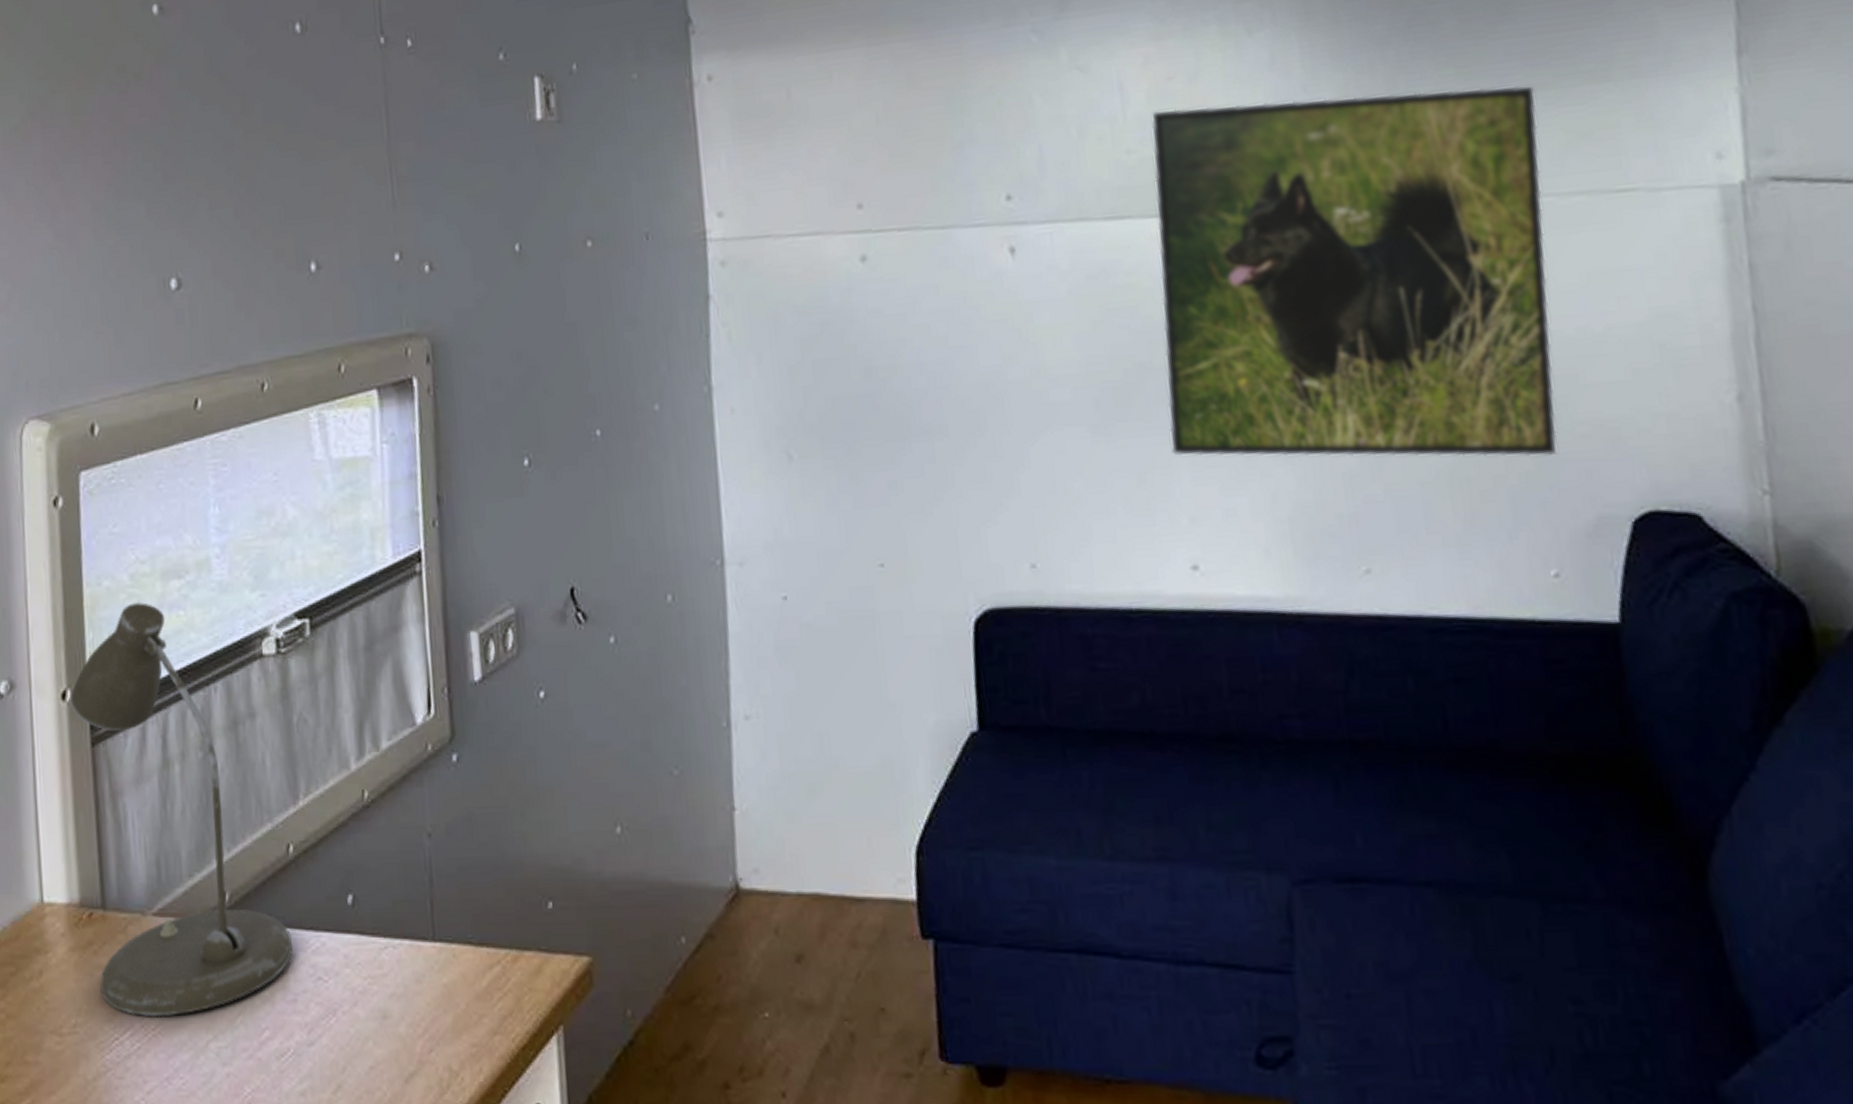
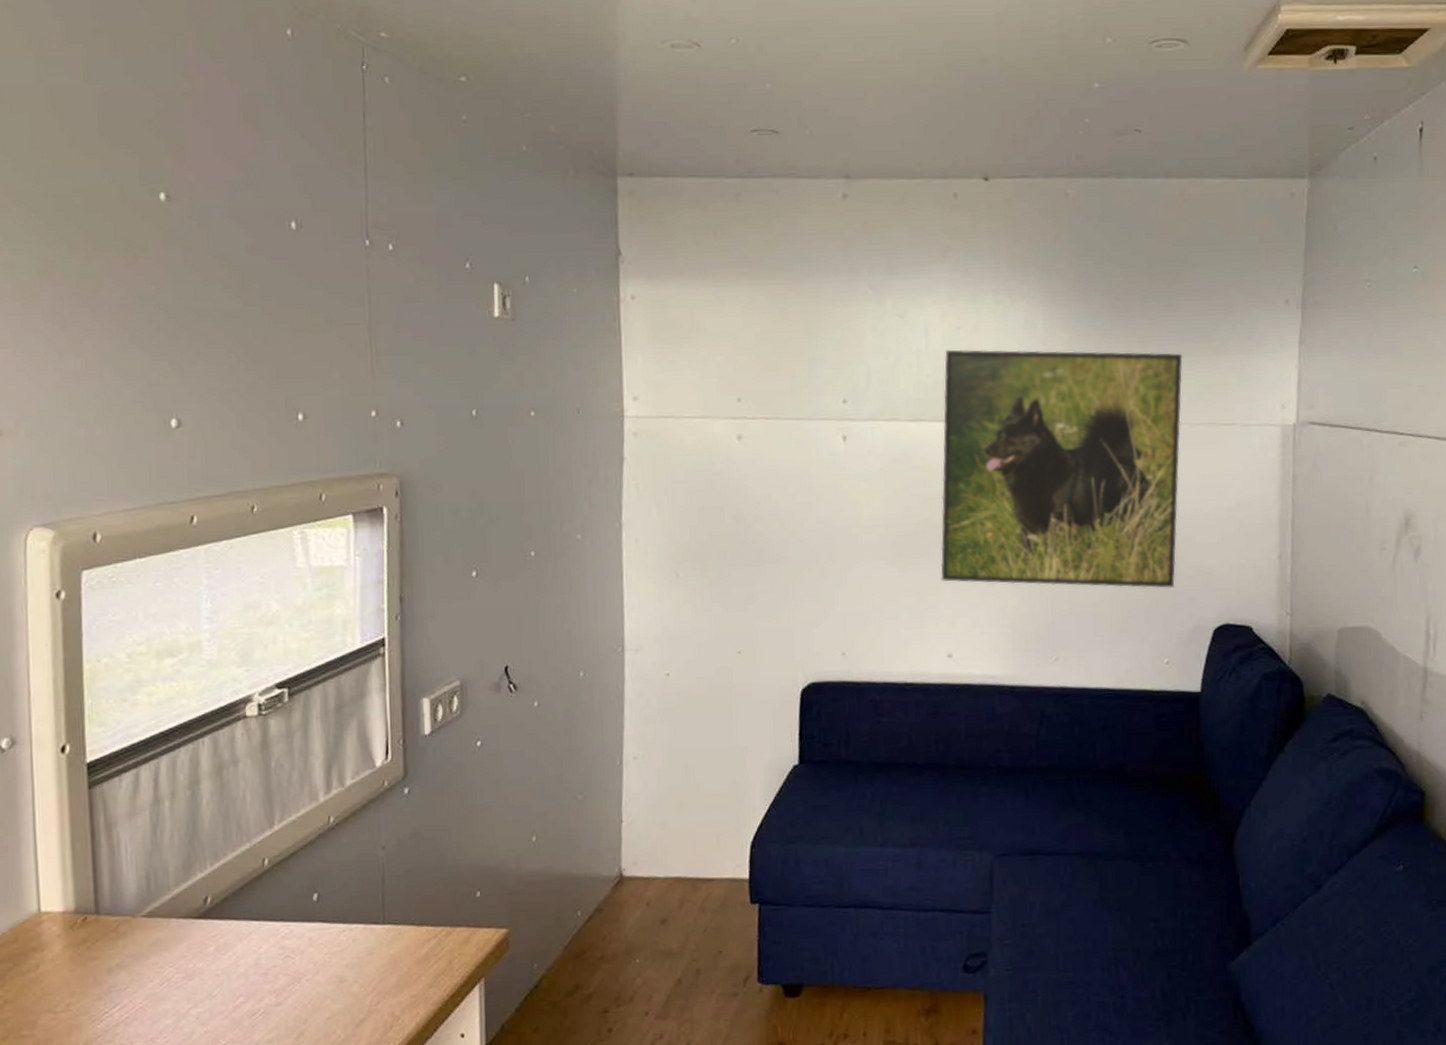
desk lamp: present [70,601,293,1017] -> none [69,675,265,994]

